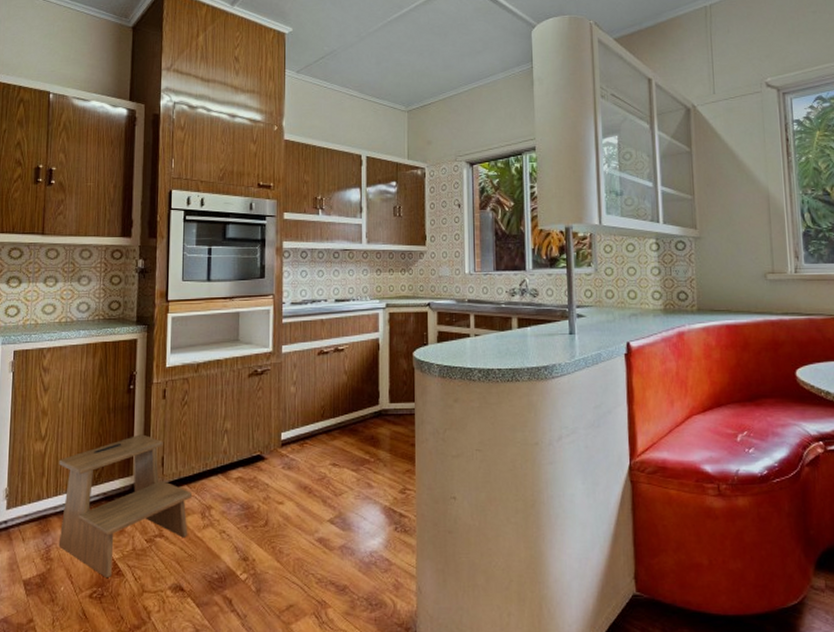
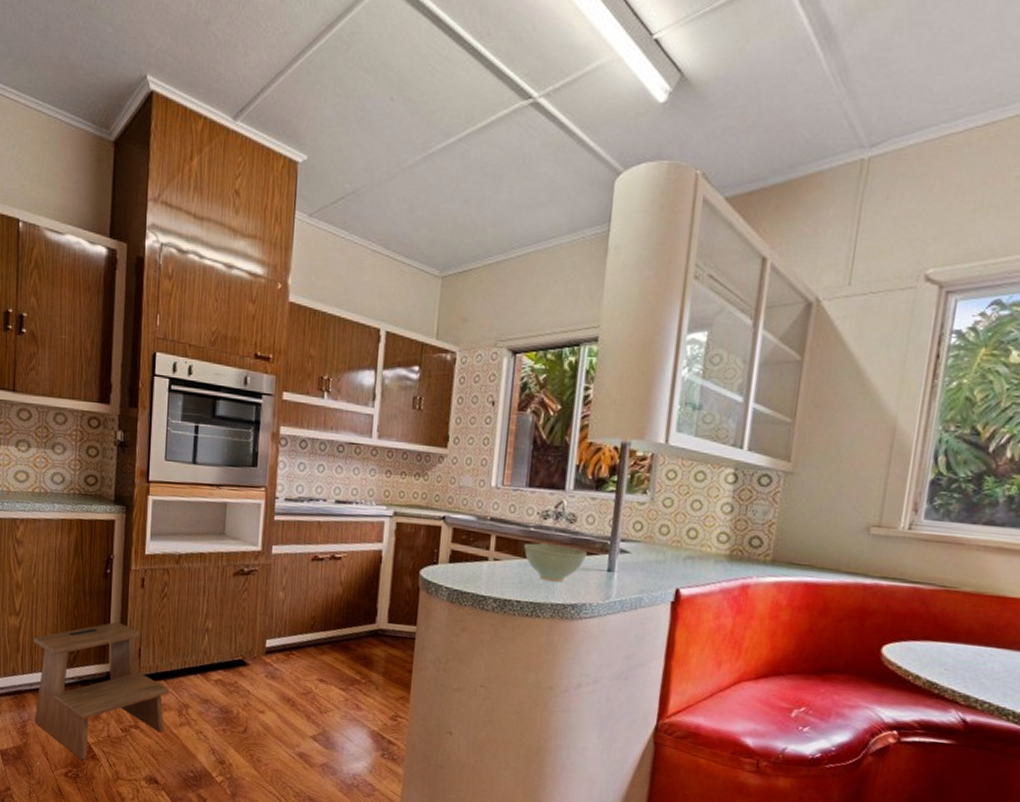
bowl: none [497,317,552,349] -> present [523,543,588,582]

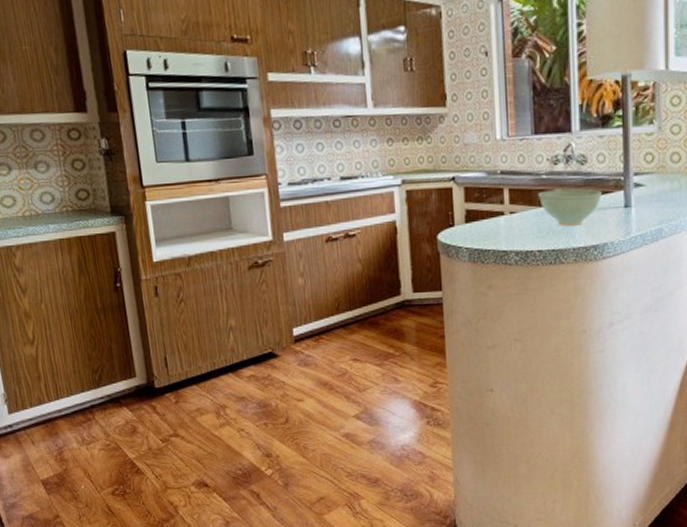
step stool: present [34,622,170,761] -> none [54,334,205,477]

